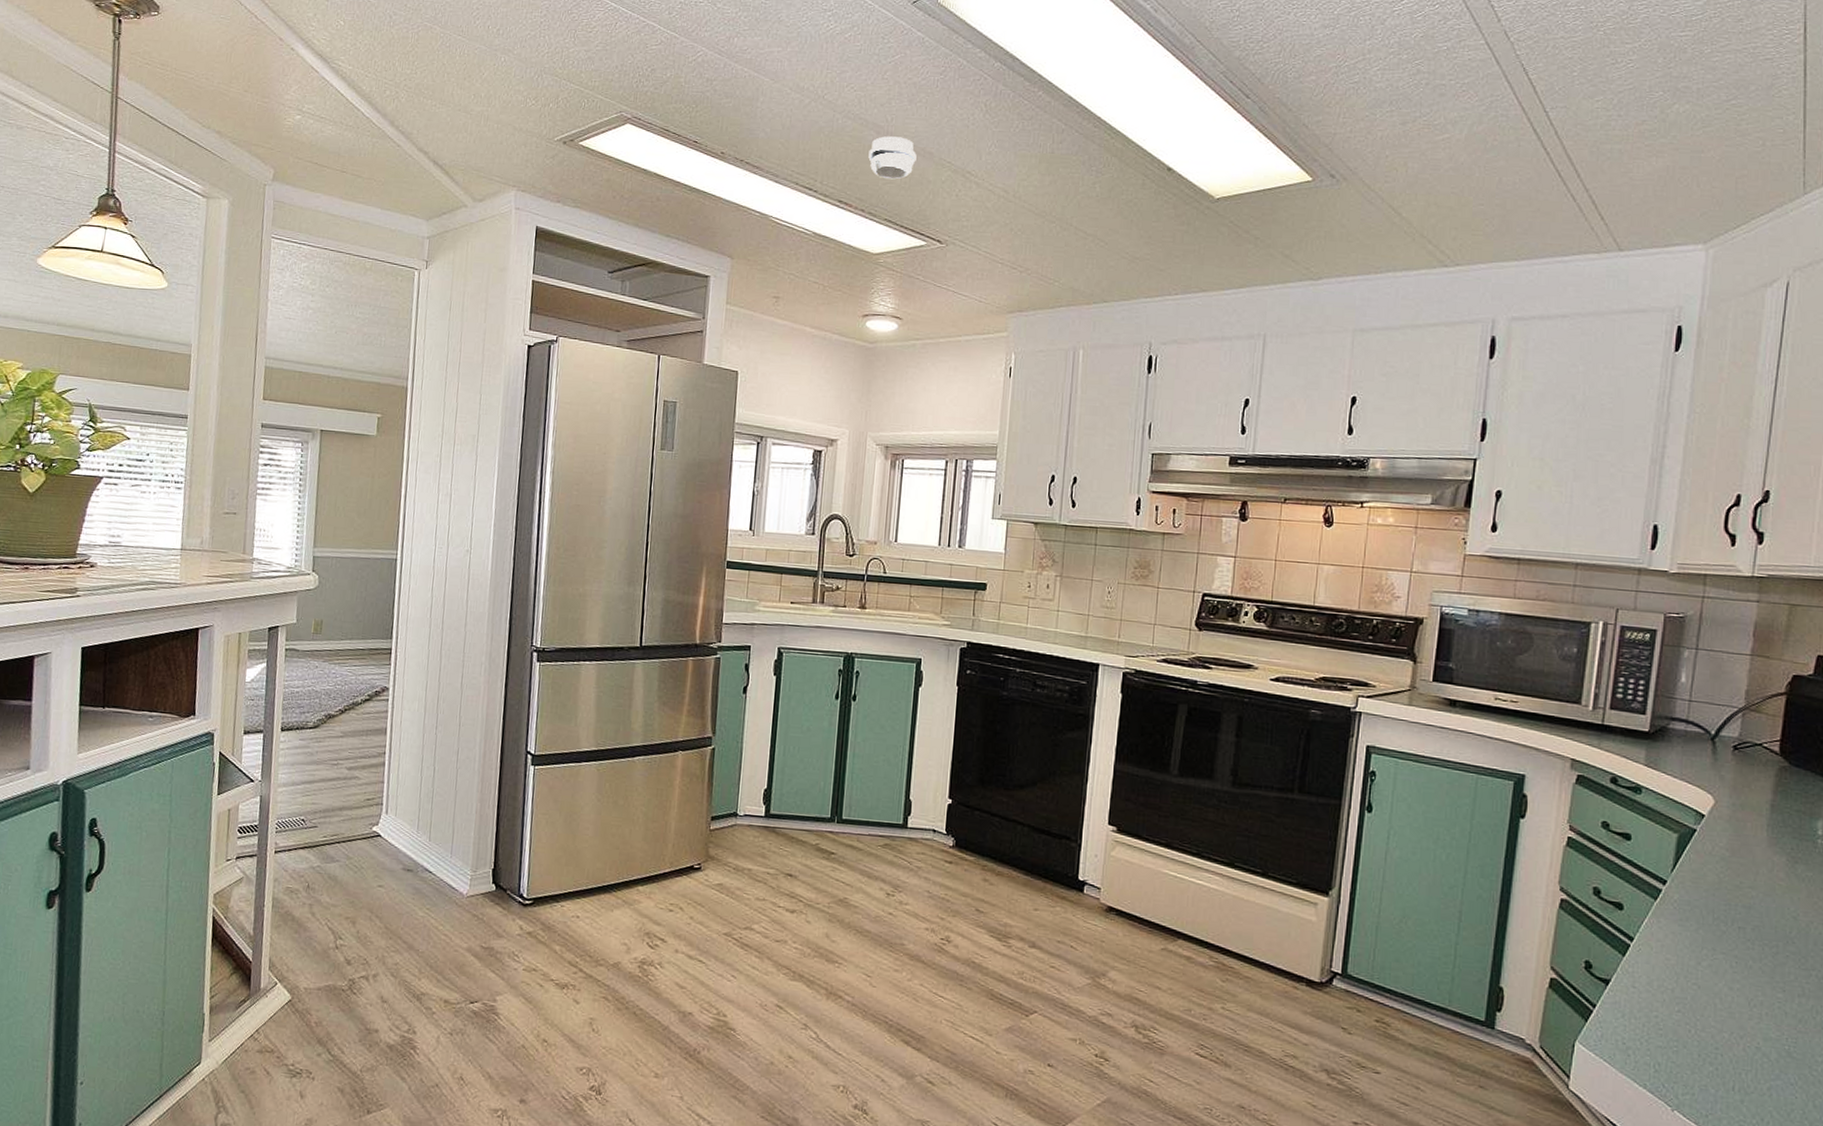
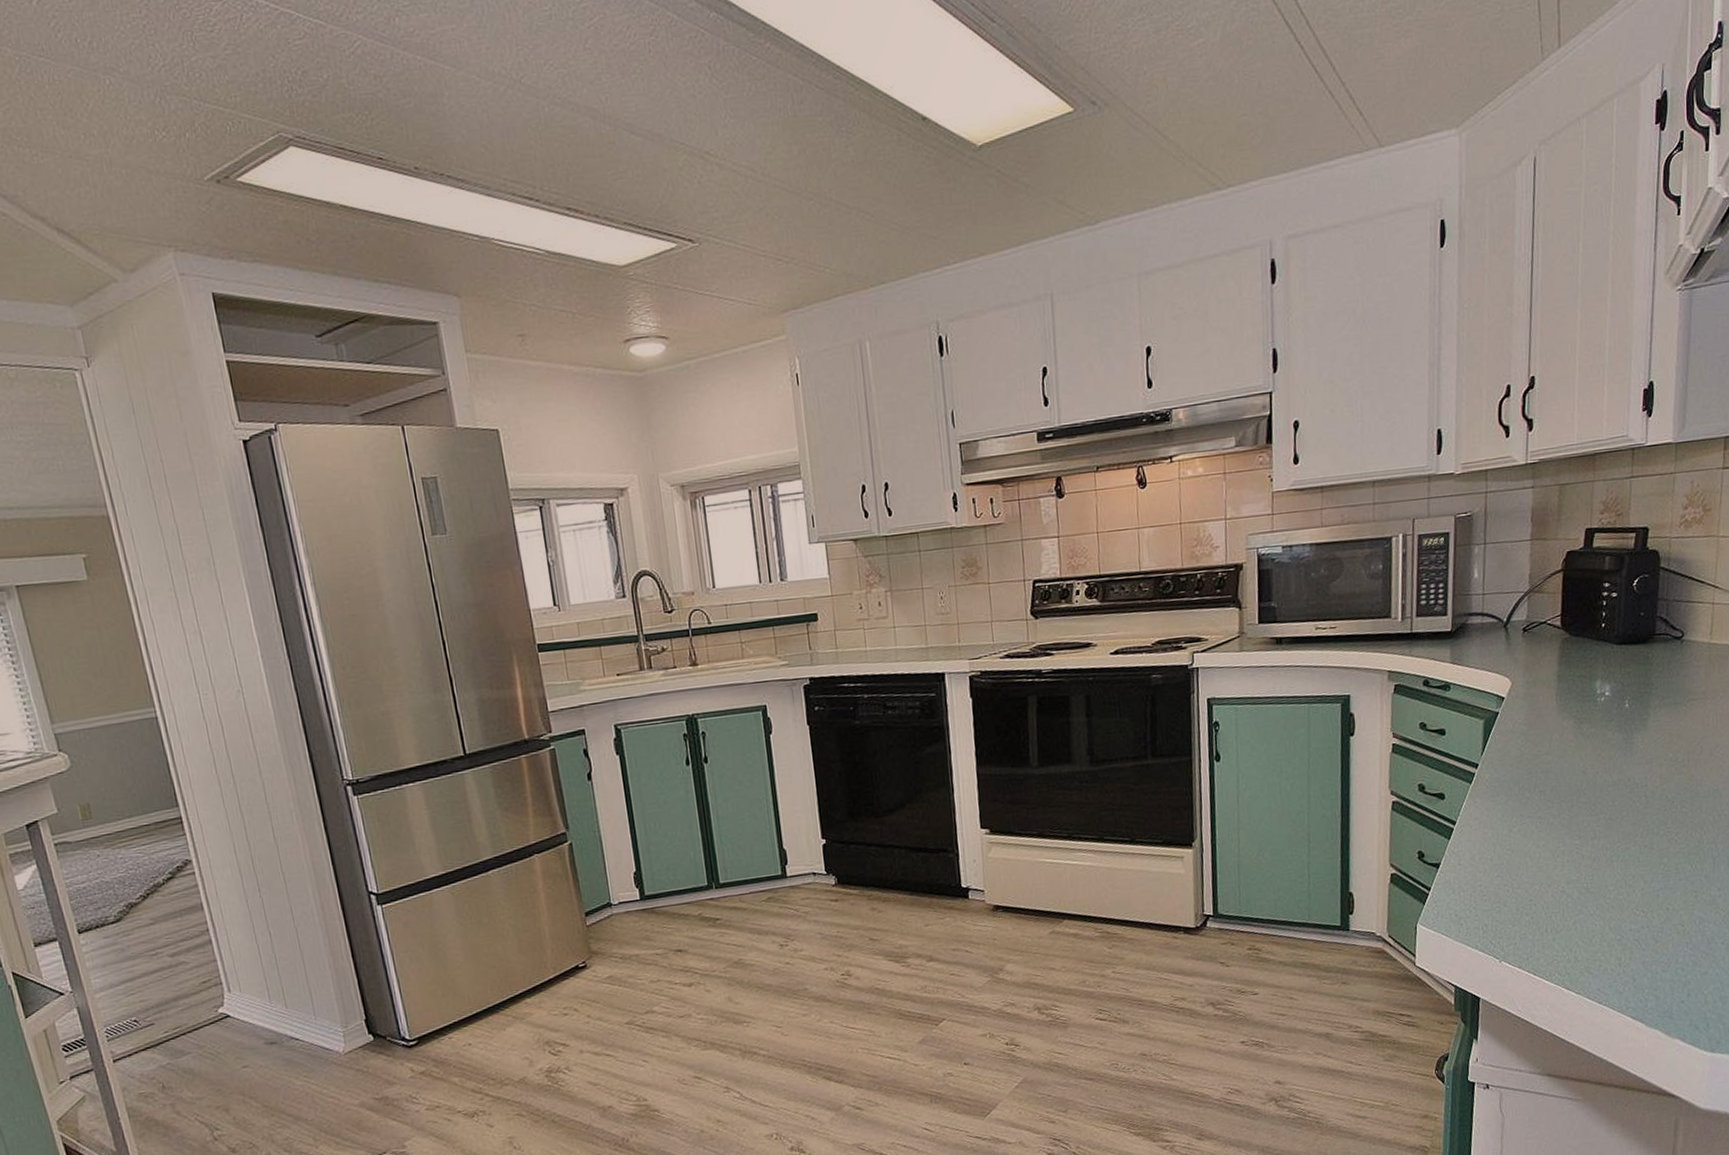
smoke detector: present [868,136,917,180] -> none [588,119,645,174]

